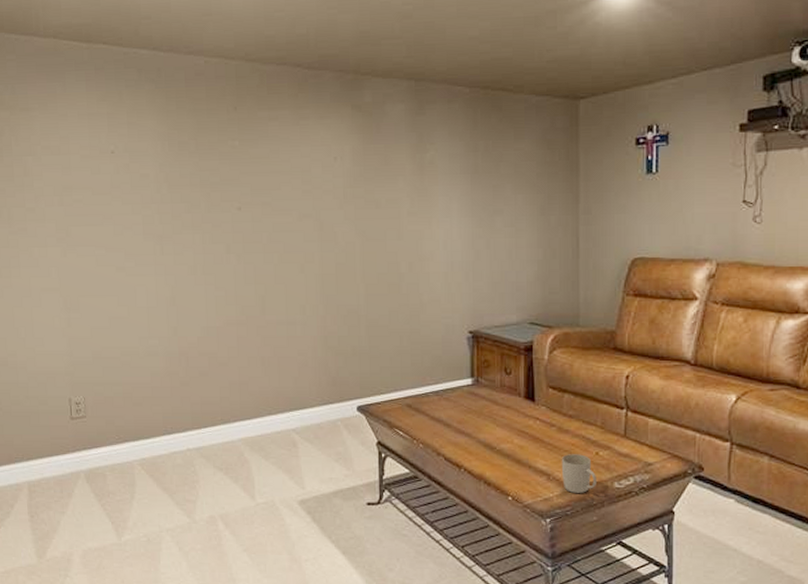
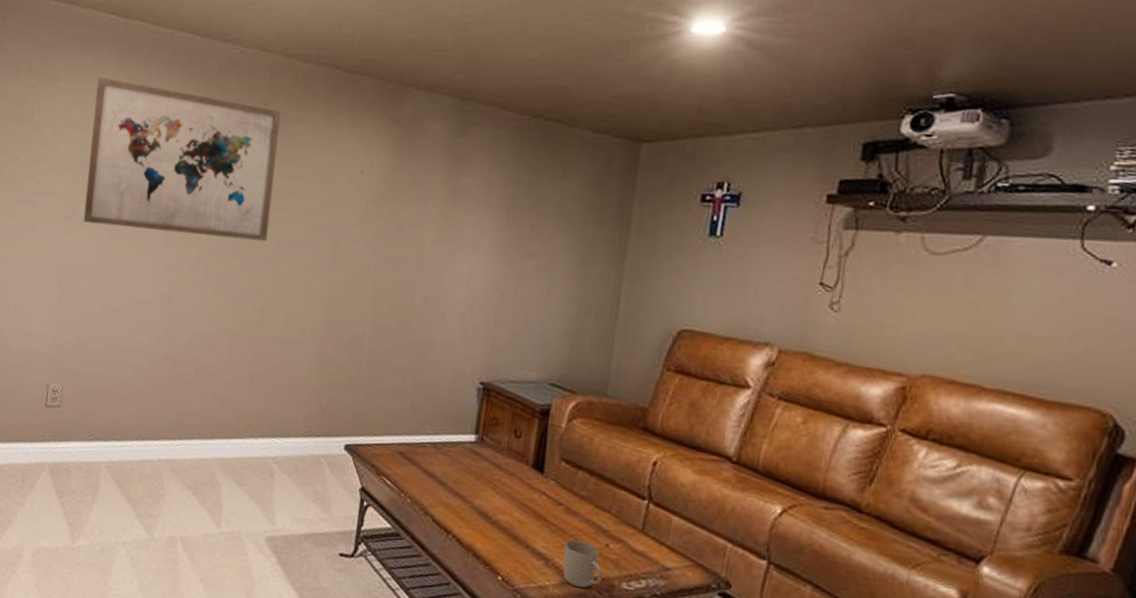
wall art: none [69,102,257,242] -> present [83,76,281,242]

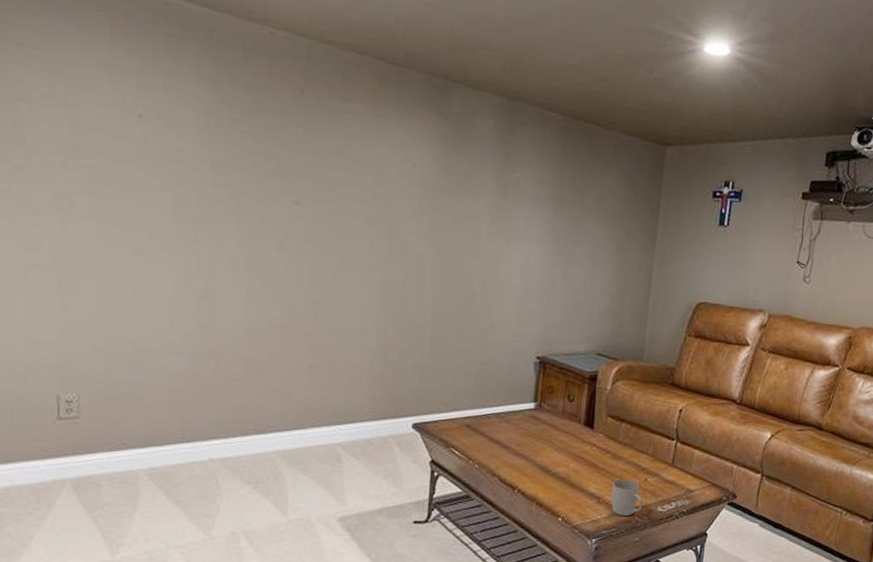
wall art: present [83,76,281,242] -> none [84,47,321,235]

